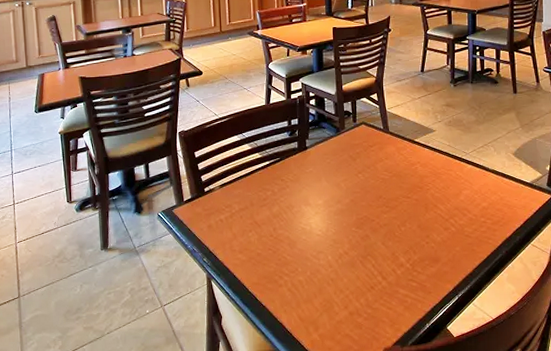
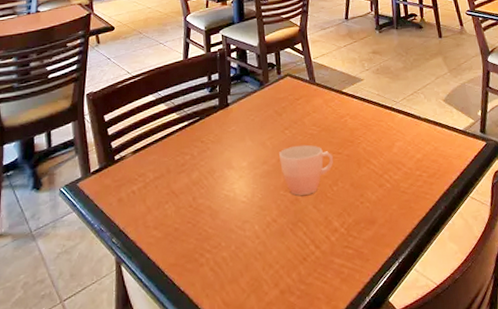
cup: none [352,188,402,233] -> present [279,144,333,196]

